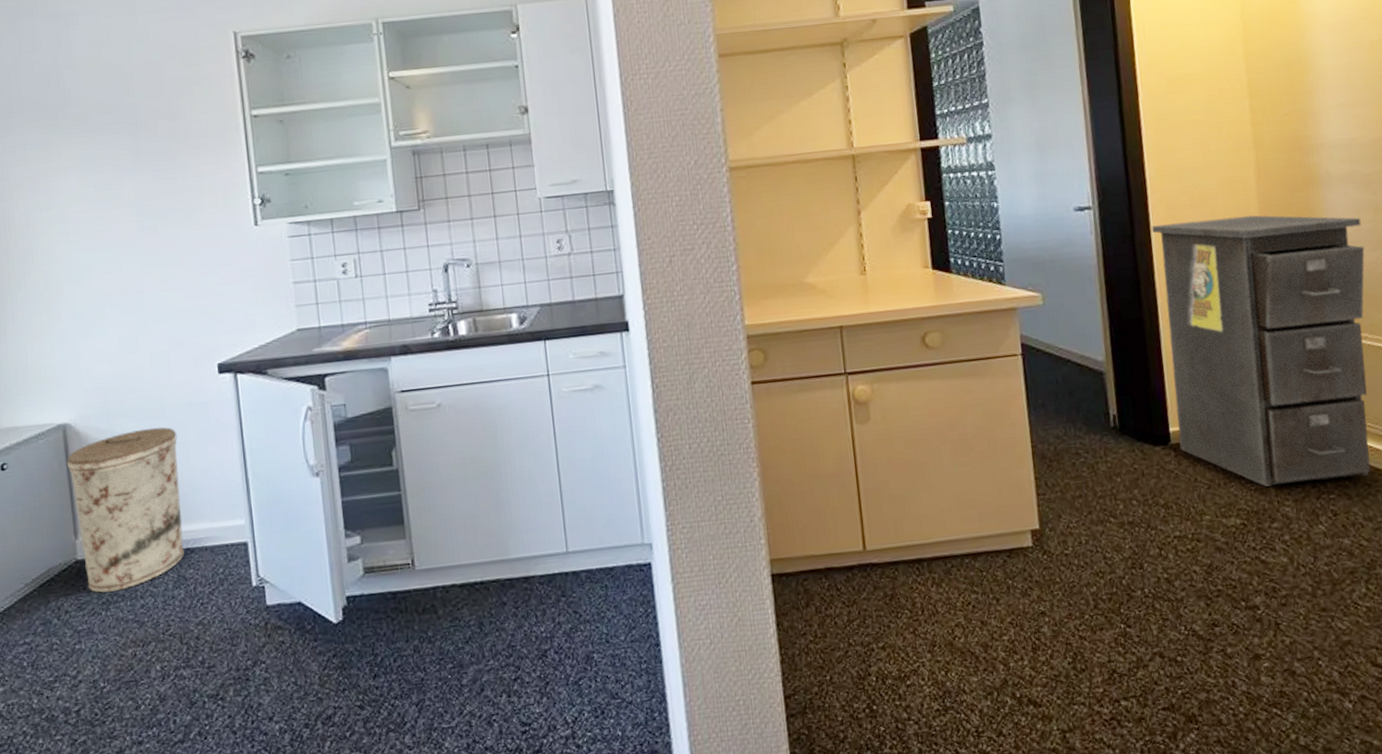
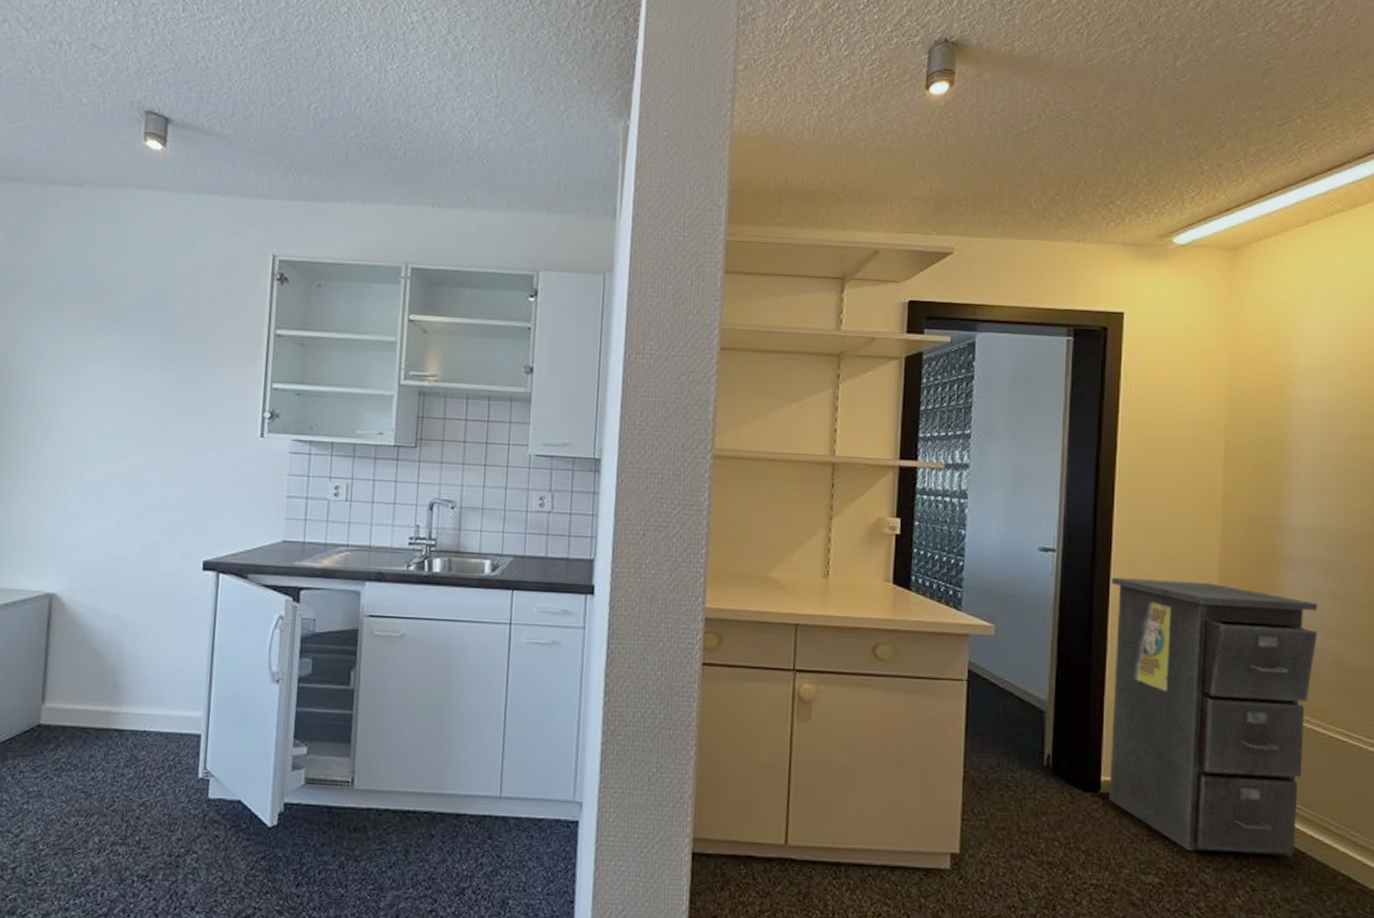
trash can: present [66,427,185,593] -> none [45,610,154,760]

